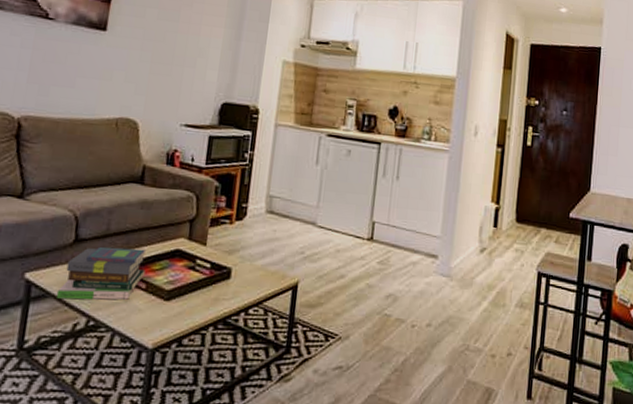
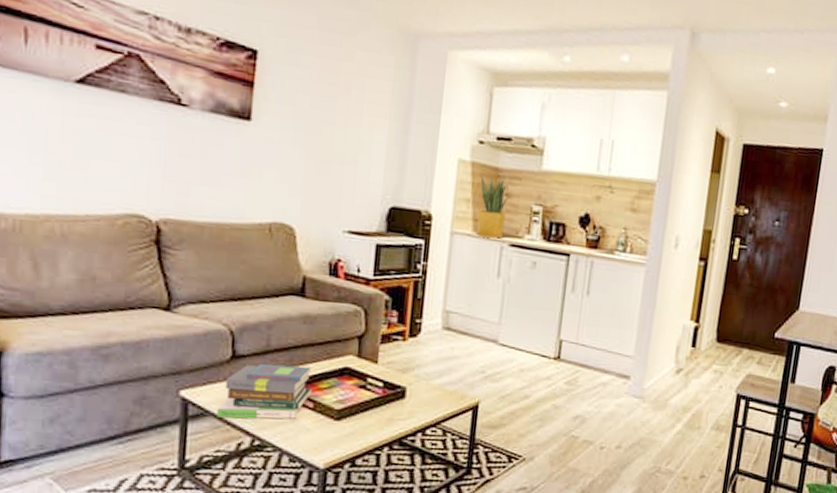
planter: none [298,74,327,130] -> present [476,175,509,239]

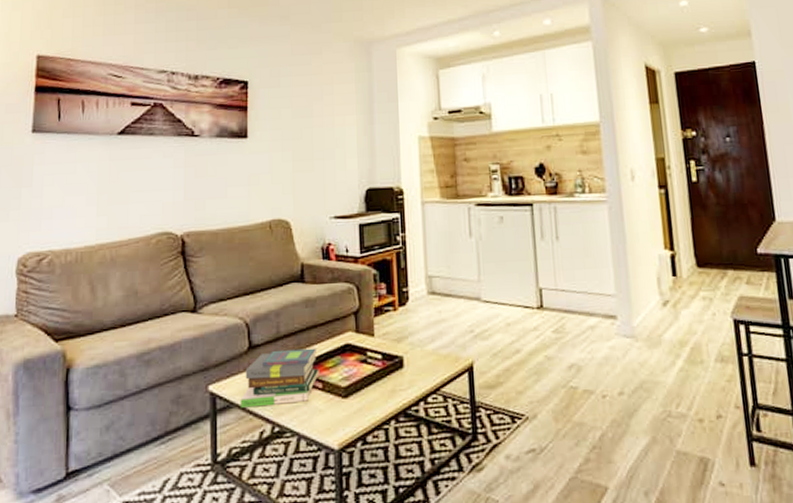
planter: present [476,175,509,239] -> none [440,146,469,202]

